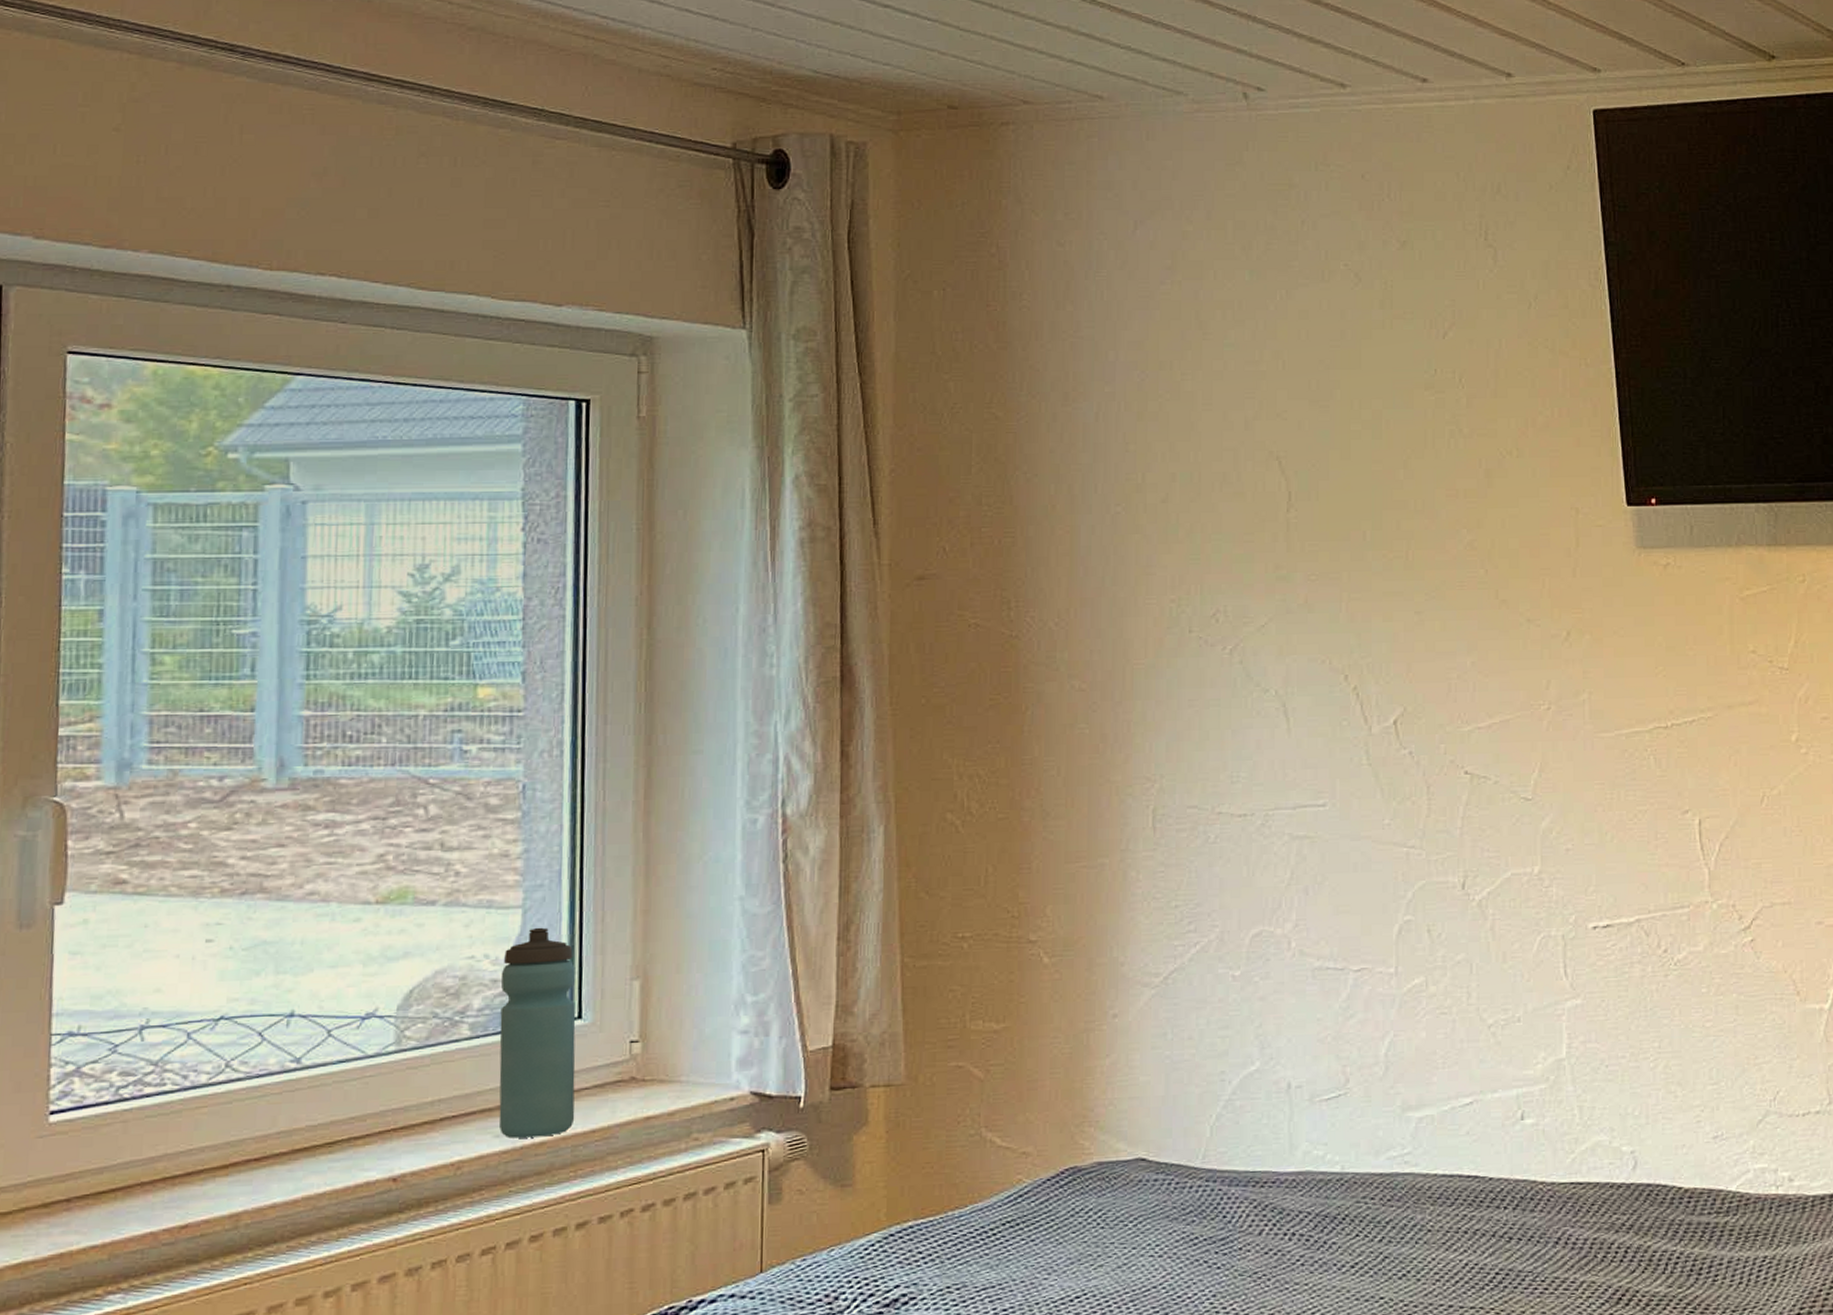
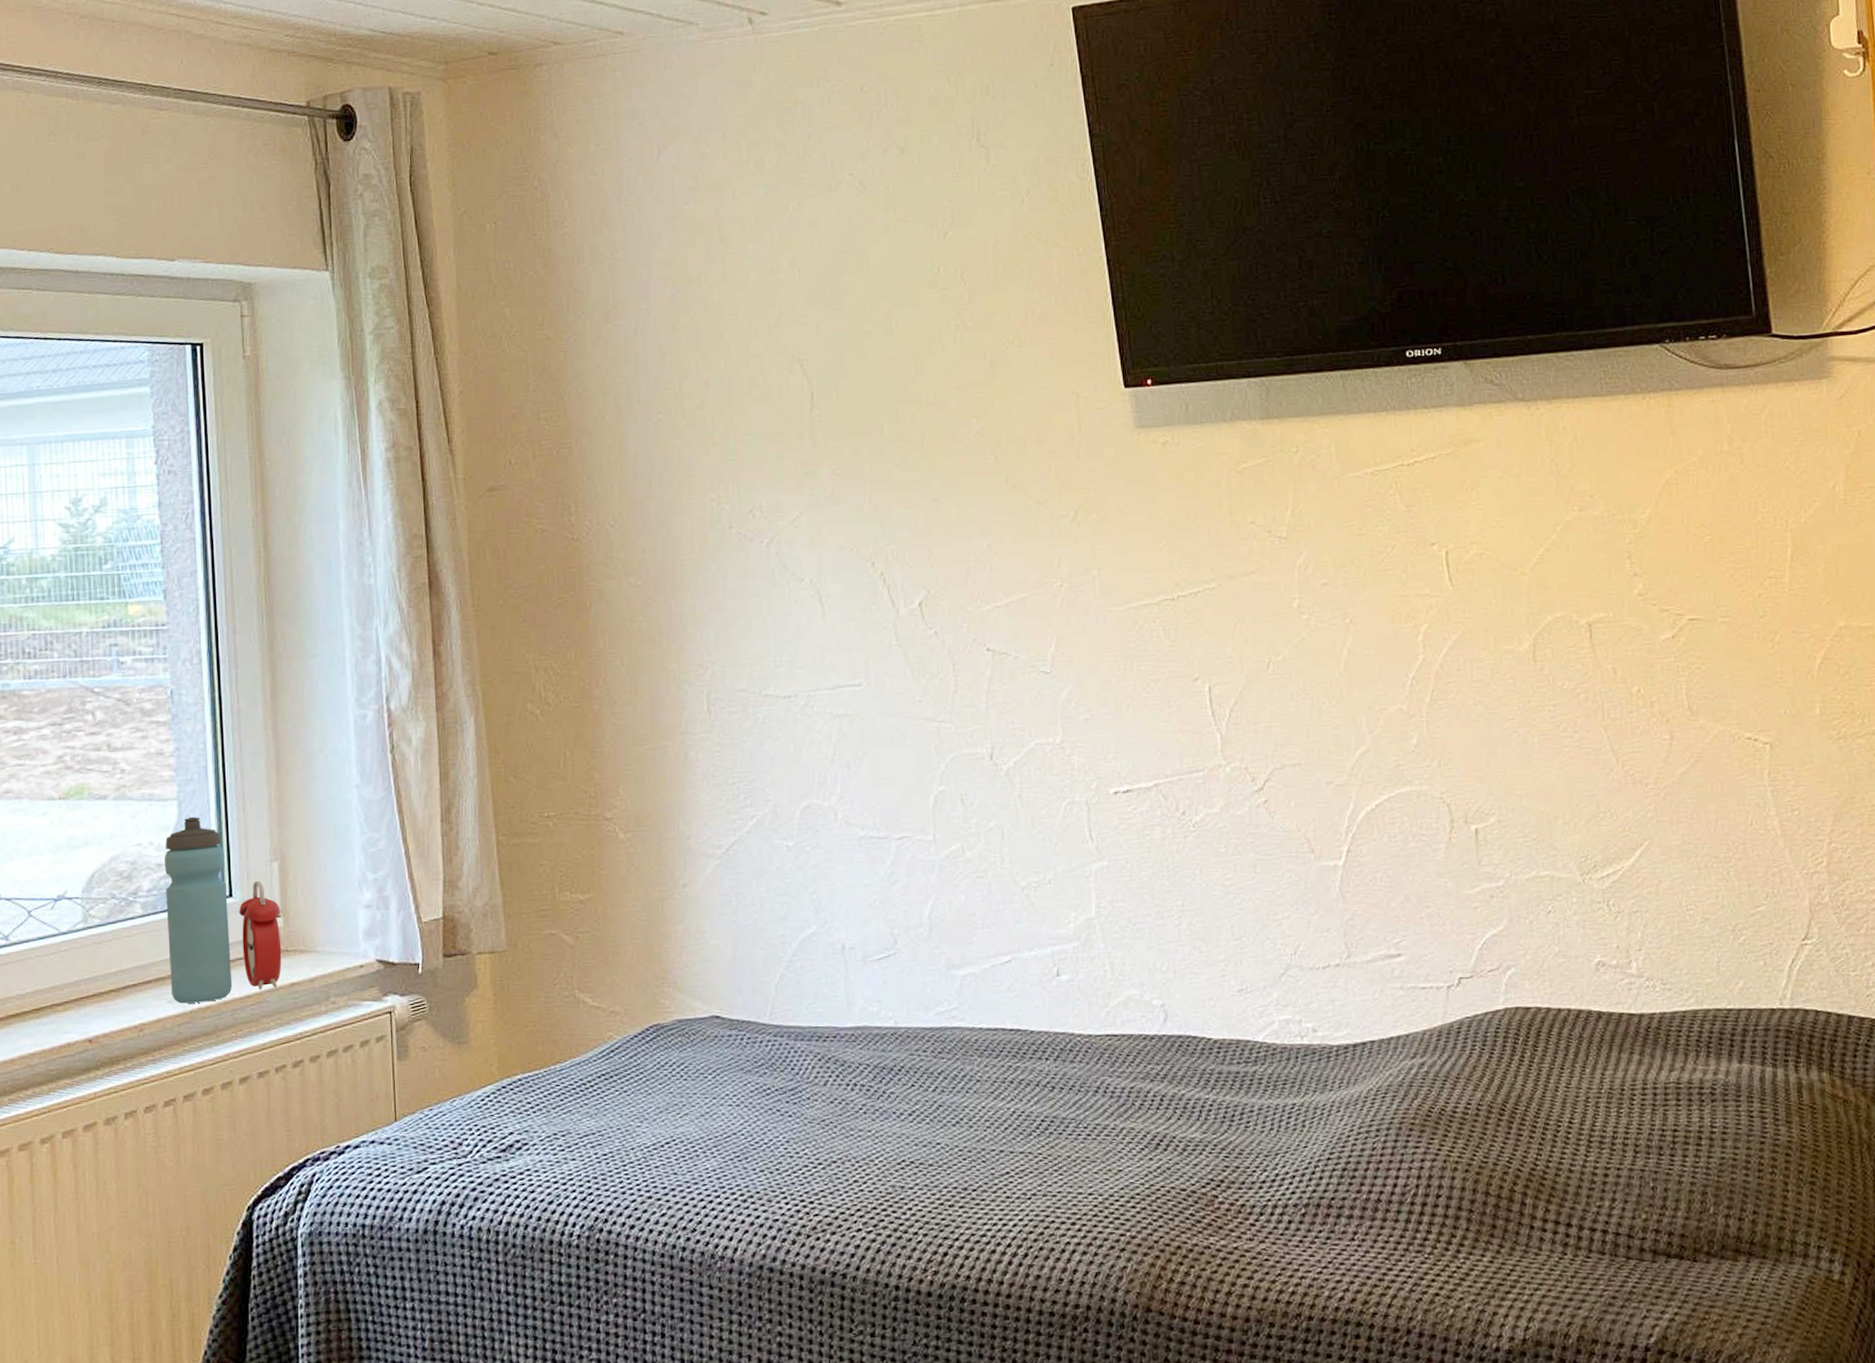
alarm clock: none [589,1000,639,1124] -> present [239,880,282,990]

